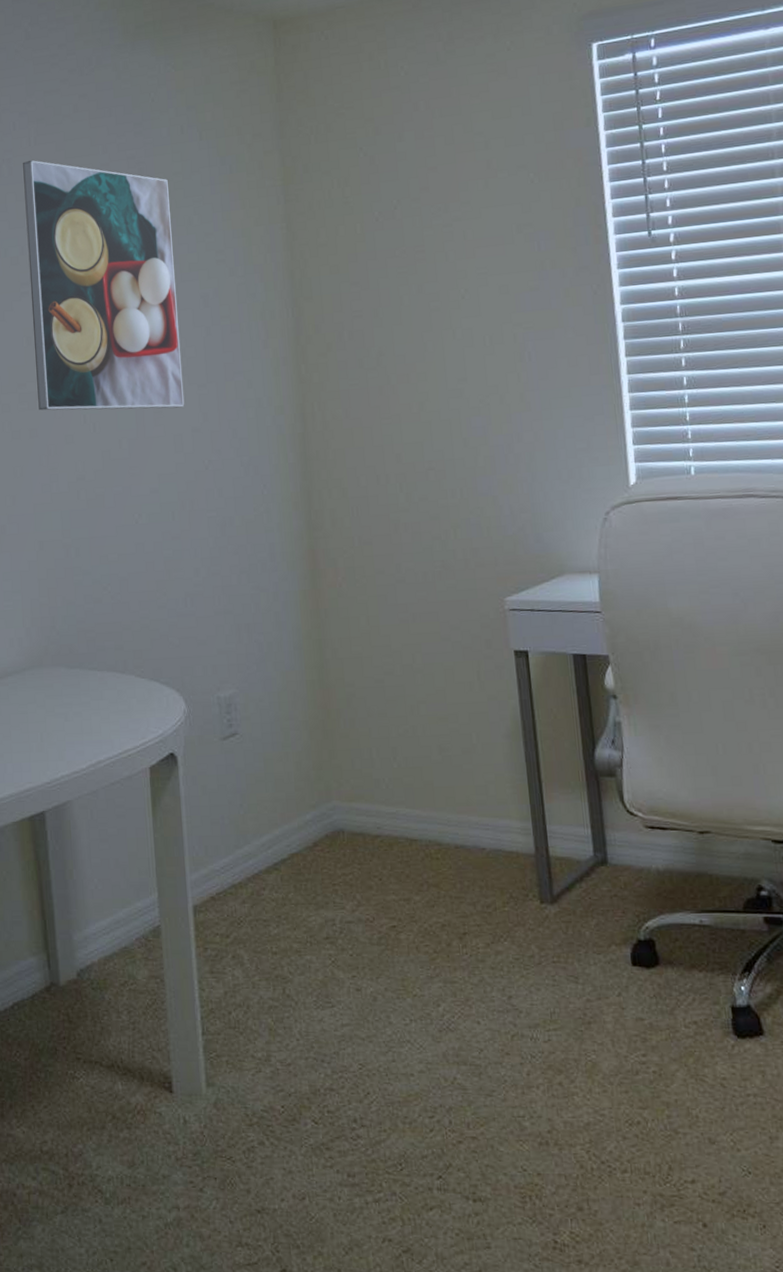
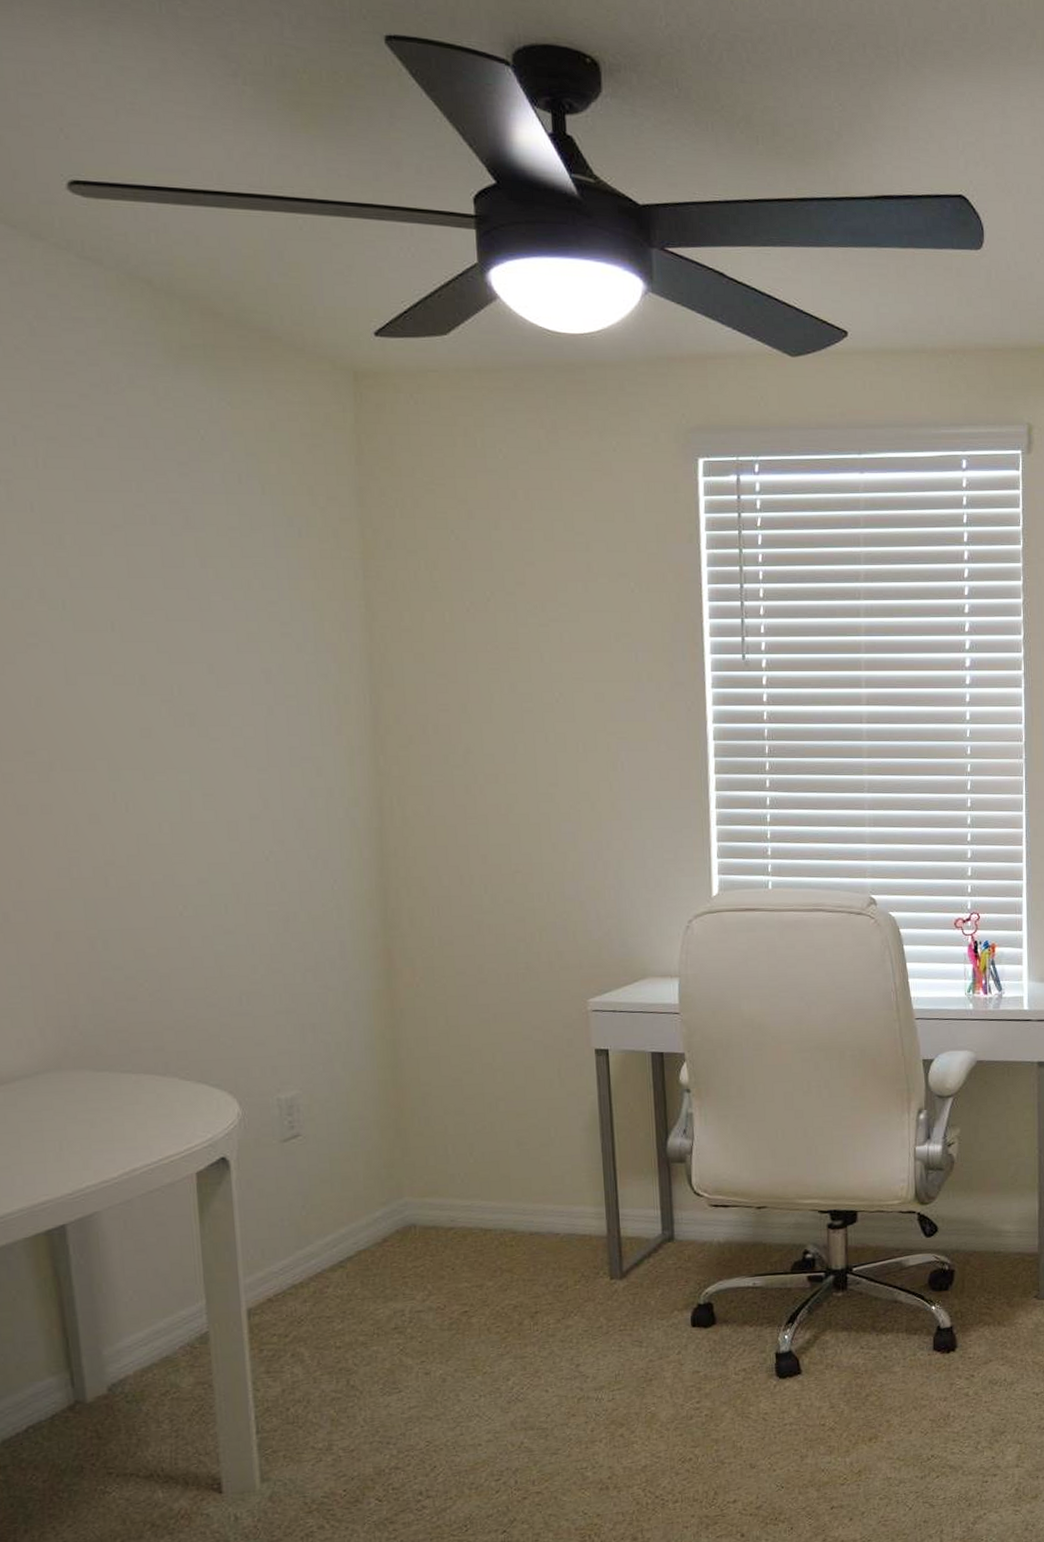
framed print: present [23,159,185,411] -> none [27,485,241,792]

